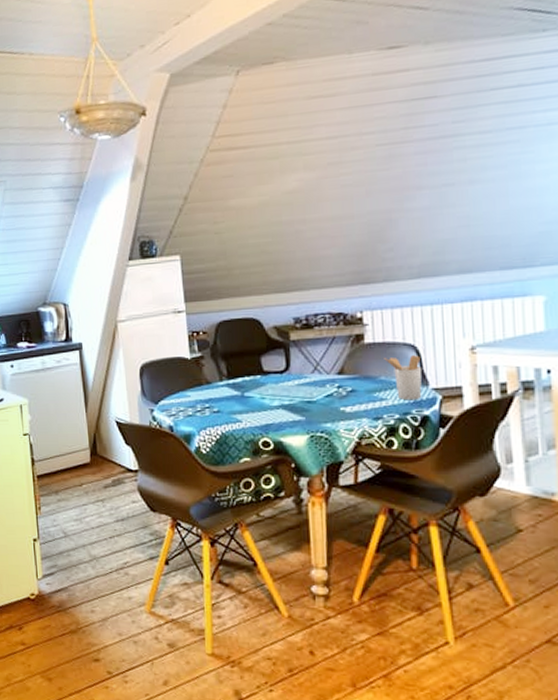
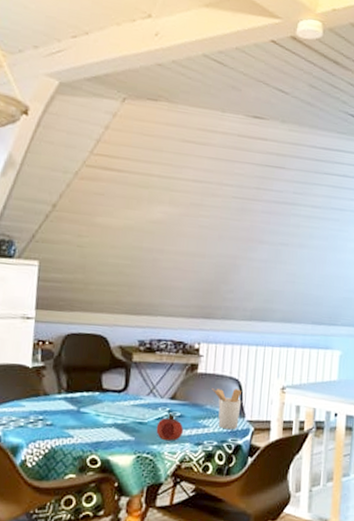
fruit: none [327,388,357,418] -> present [156,412,183,441]

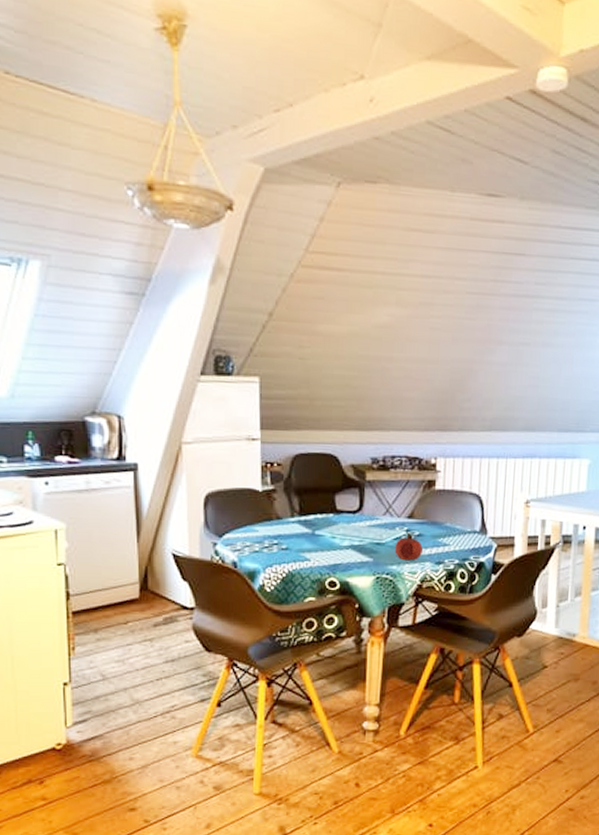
utensil holder: present [212,388,242,430] -> none [451,505,483,548]

